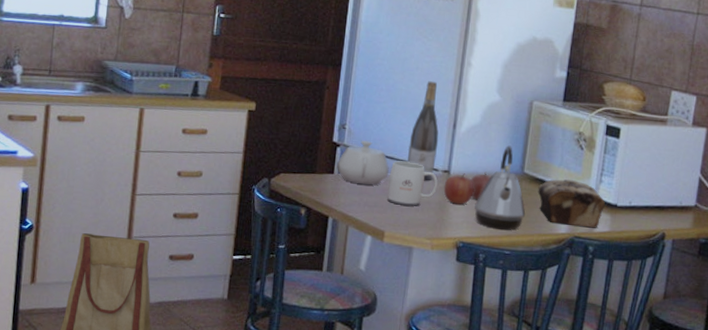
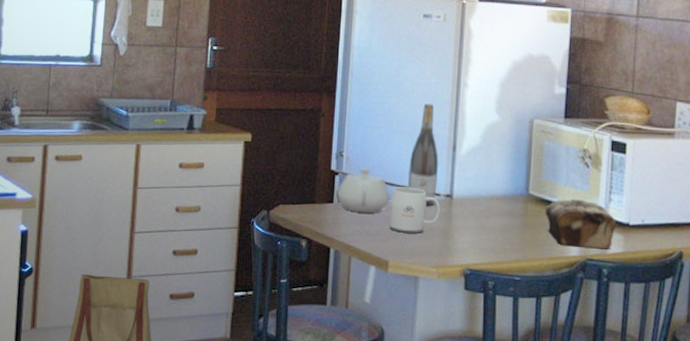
fruit: present [443,173,474,205] -> none [447,197,478,230]
fruit: present [470,171,491,200] -> none [474,194,495,225]
kettle: present [474,145,526,230] -> none [480,166,534,255]

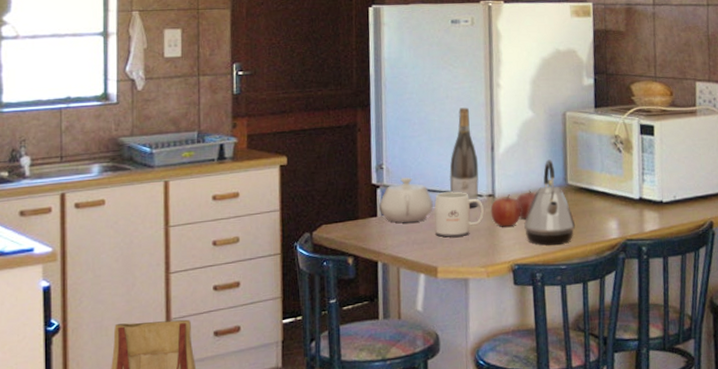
fruit: none [447,197,478,230] -> present [490,194,521,227]
fruit: none [474,194,495,225] -> present [516,189,536,219]
kettle: none [480,166,534,255] -> present [524,159,576,245]
bread loaf: present [545,198,616,250] -> none [584,183,651,230]

